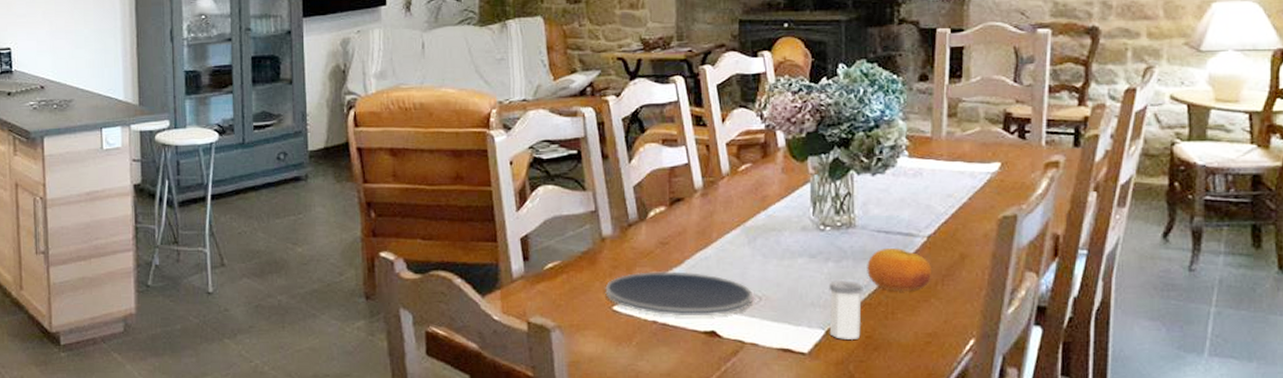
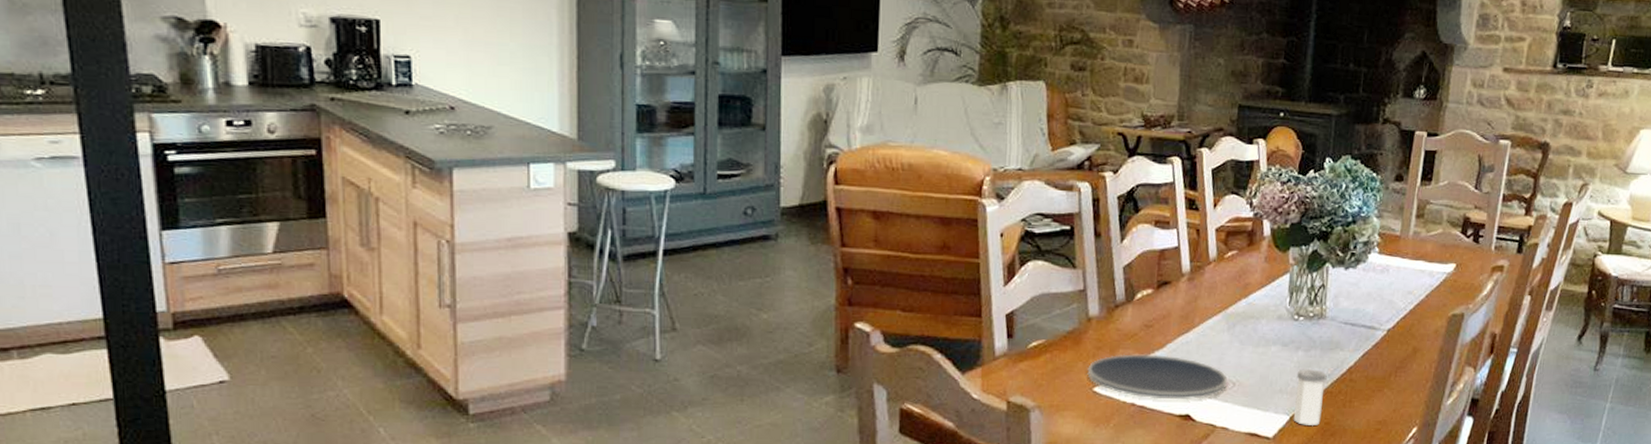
fruit: present [867,248,932,291] -> none [1332,340,1388,381]

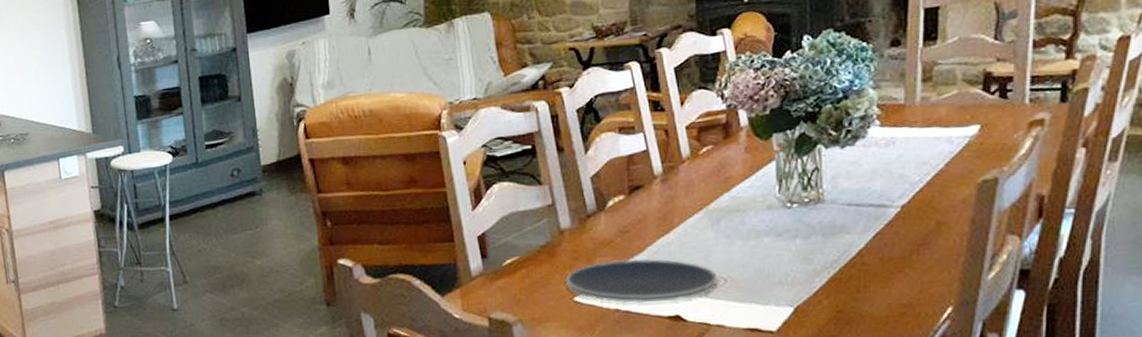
salt shaker: present [1293,369,1327,425] -> none [797,256,833,316]

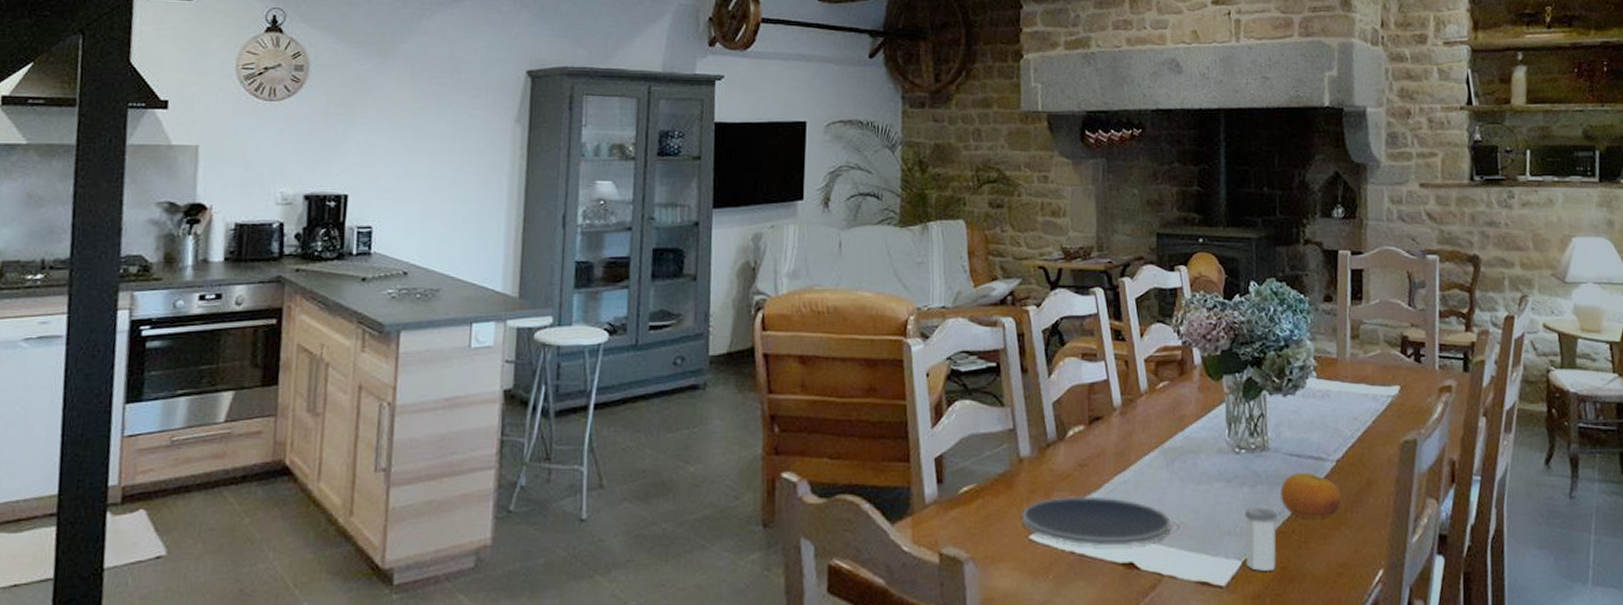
salt shaker: none [797,256,833,316] -> present [1244,507,1277,571]
fruit: none [837,220,907,264] -> present [1280,473,1342,518]

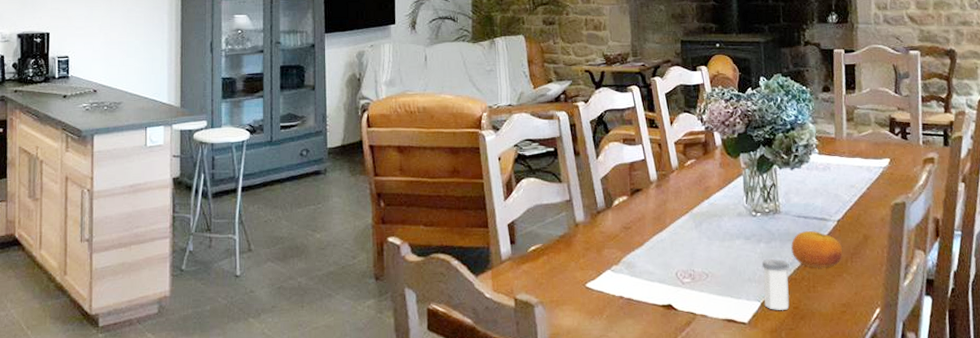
plate: present [1022,496,1171,546] -> none [579,252,701,292]

